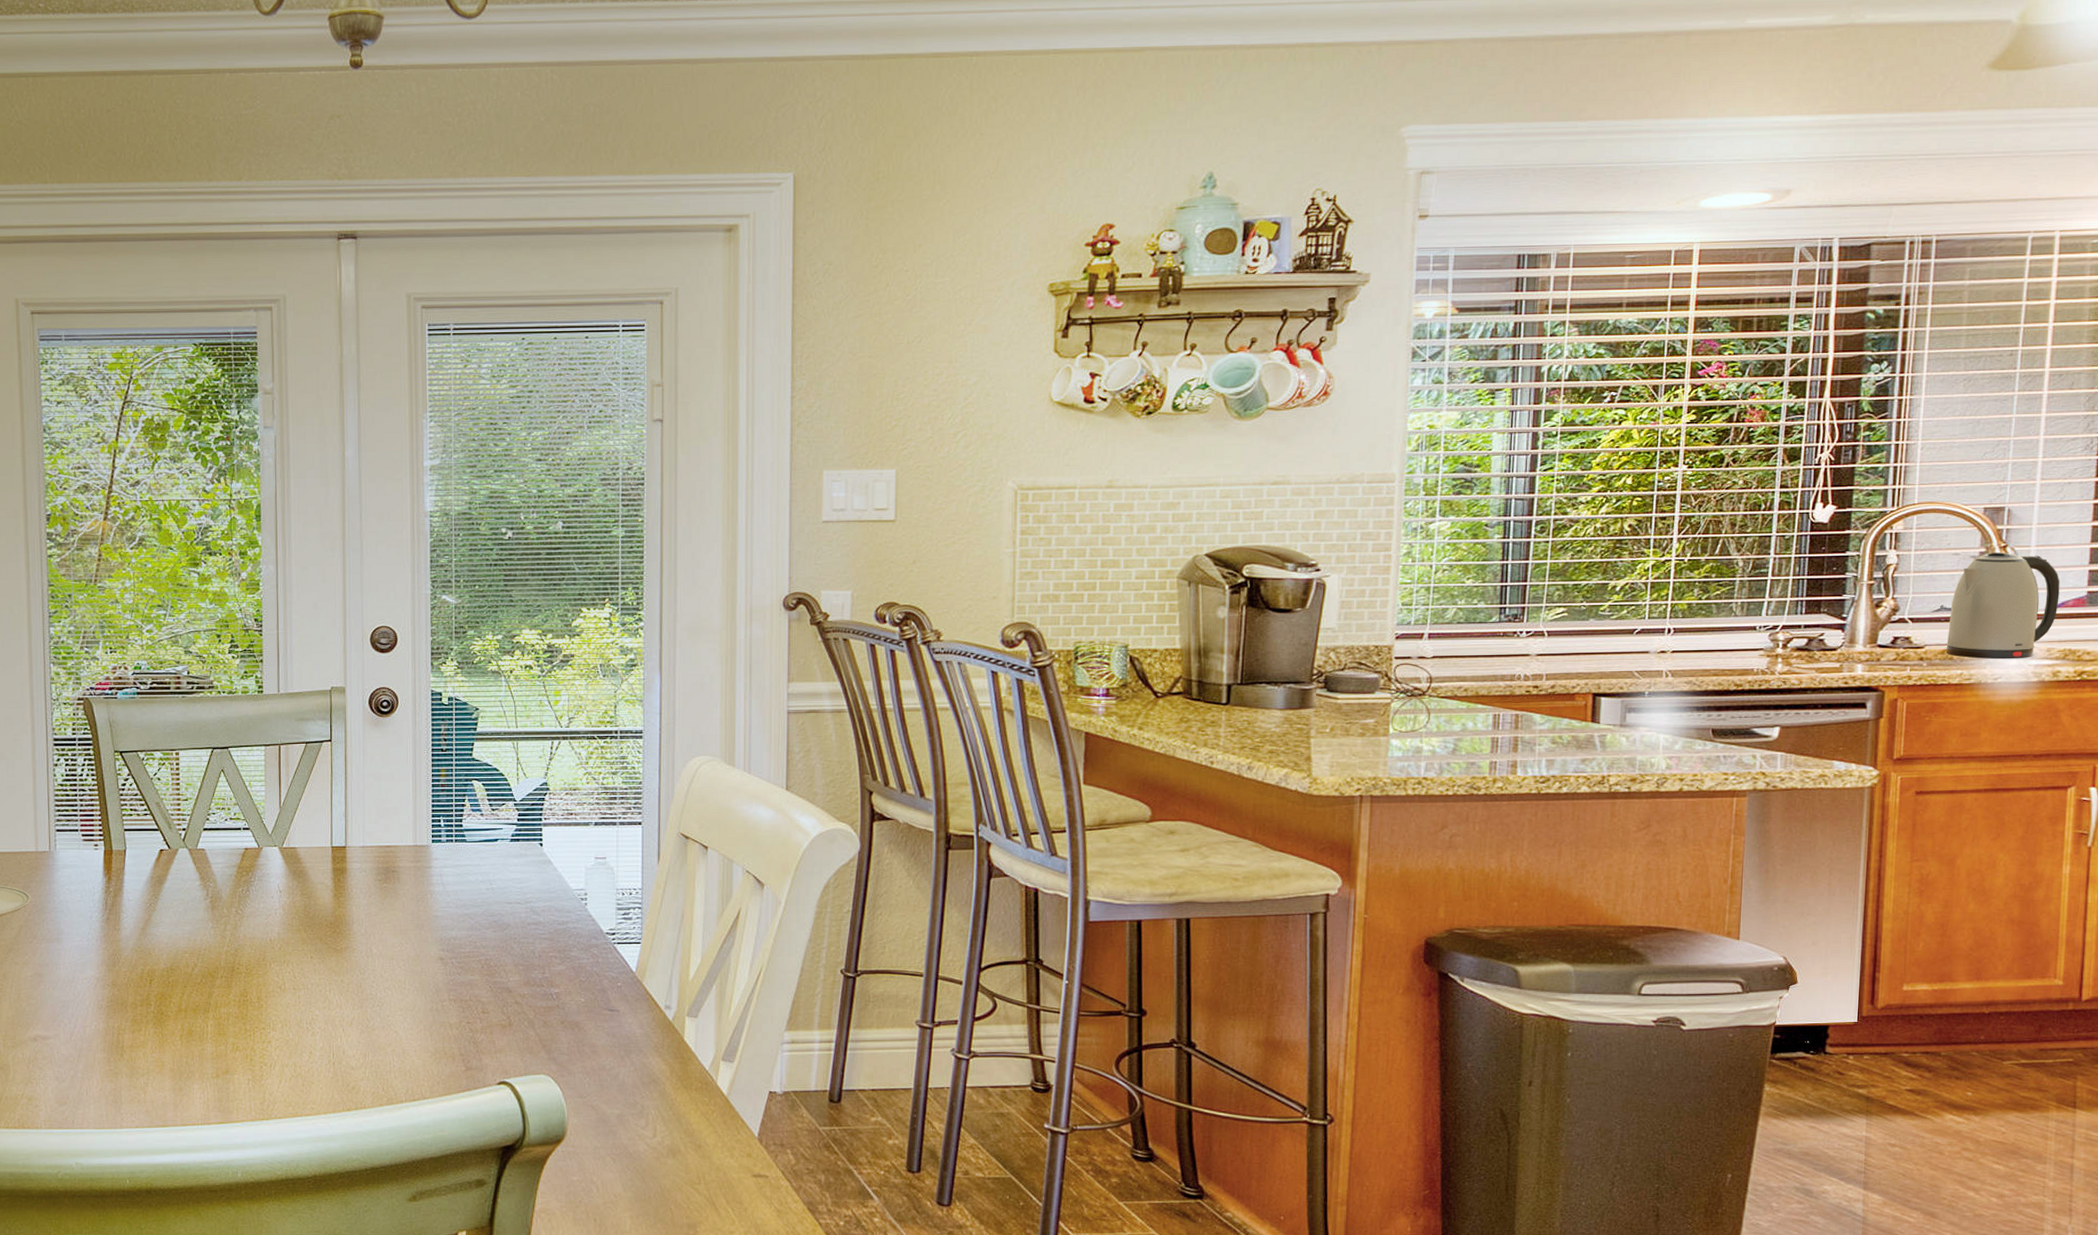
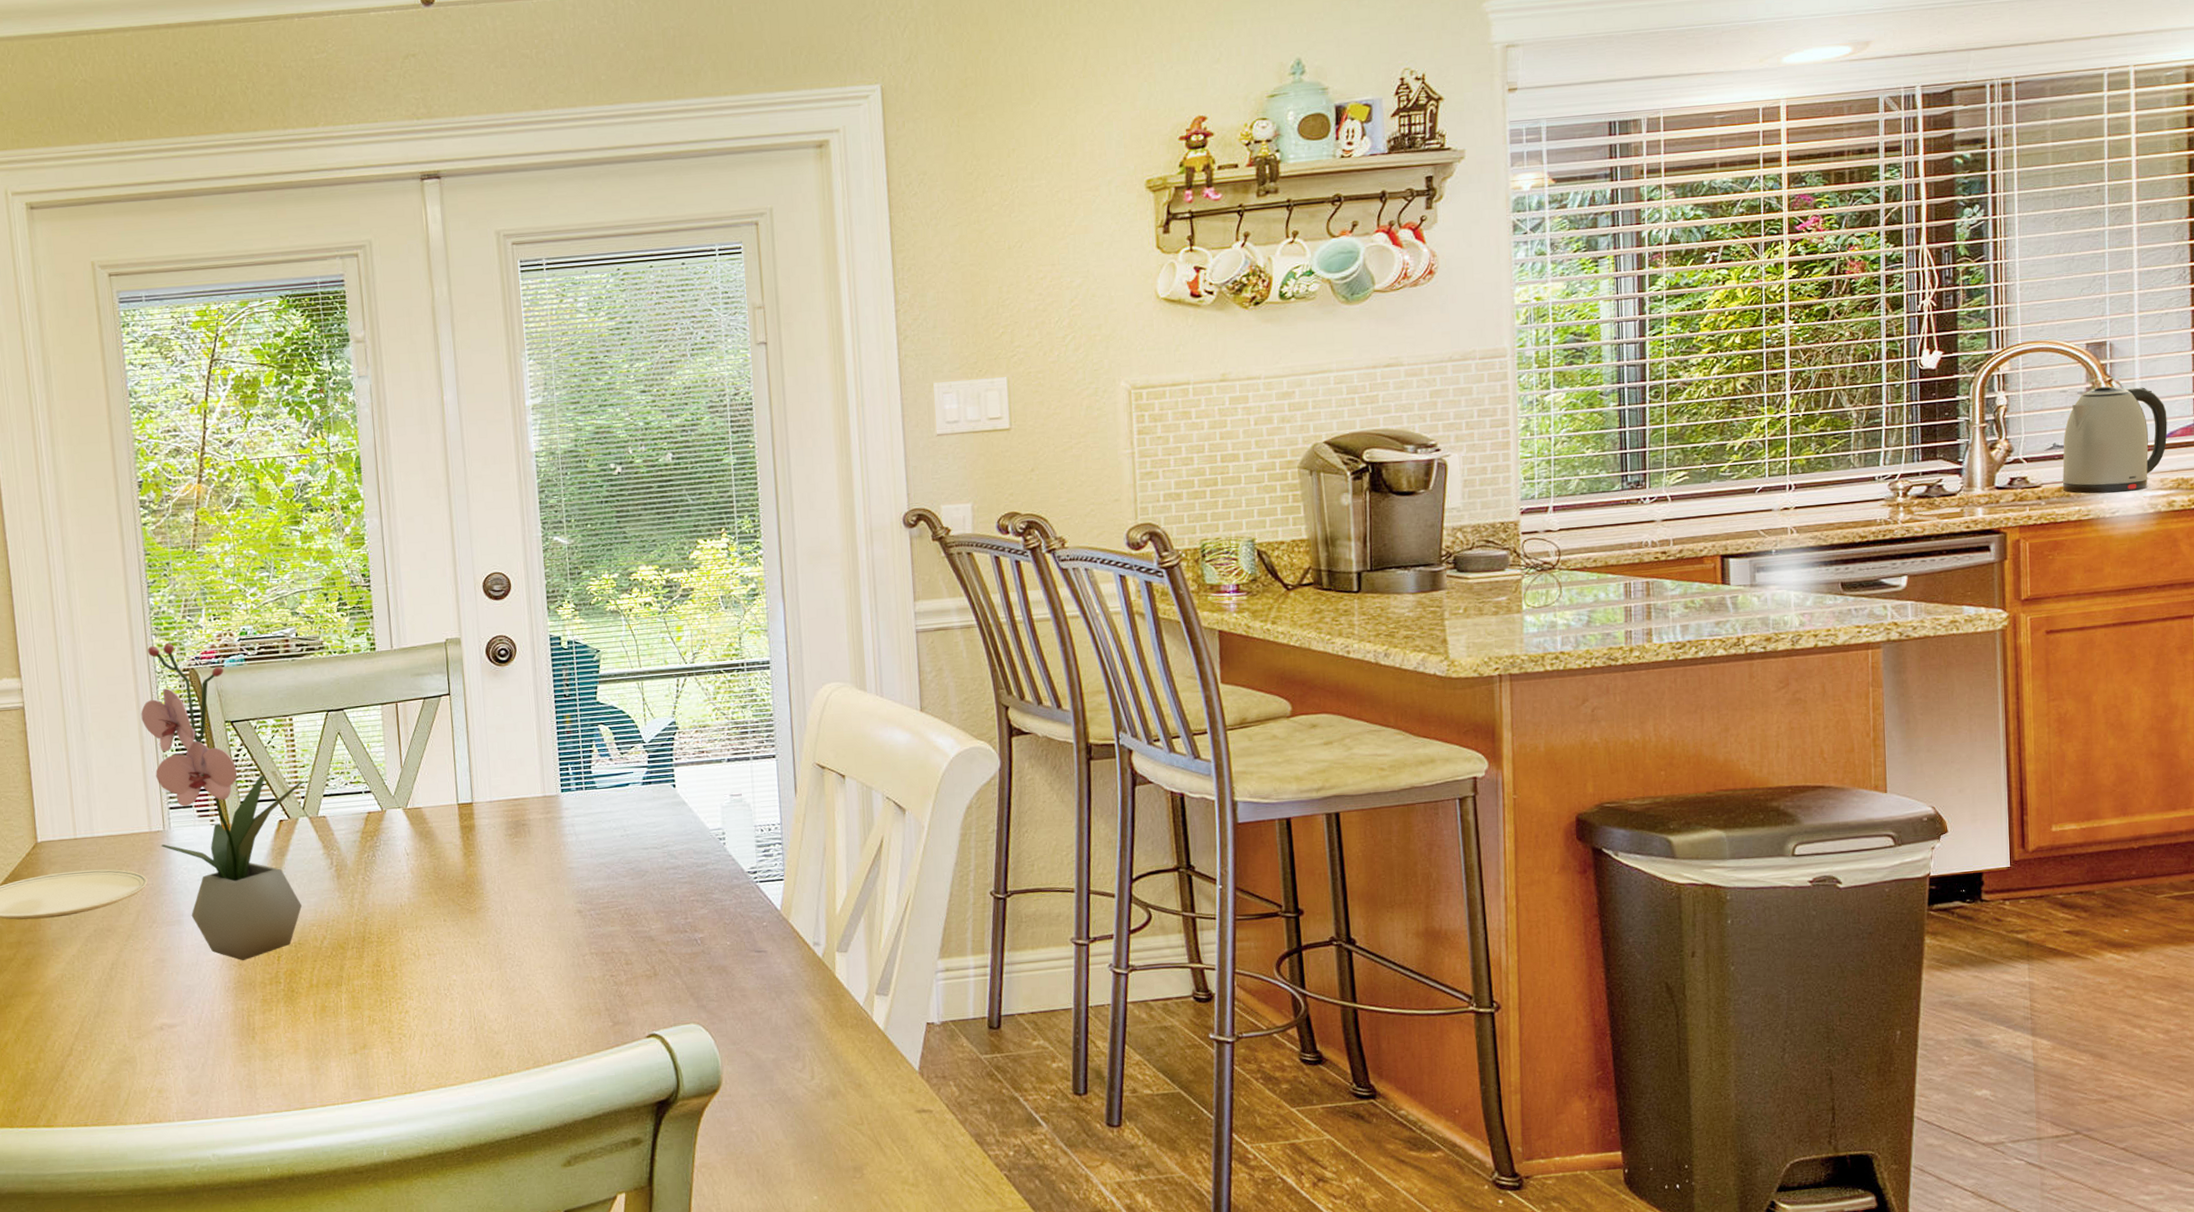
flower arrangement: none [35,672,185,982] -> present [141,643,303,961]

